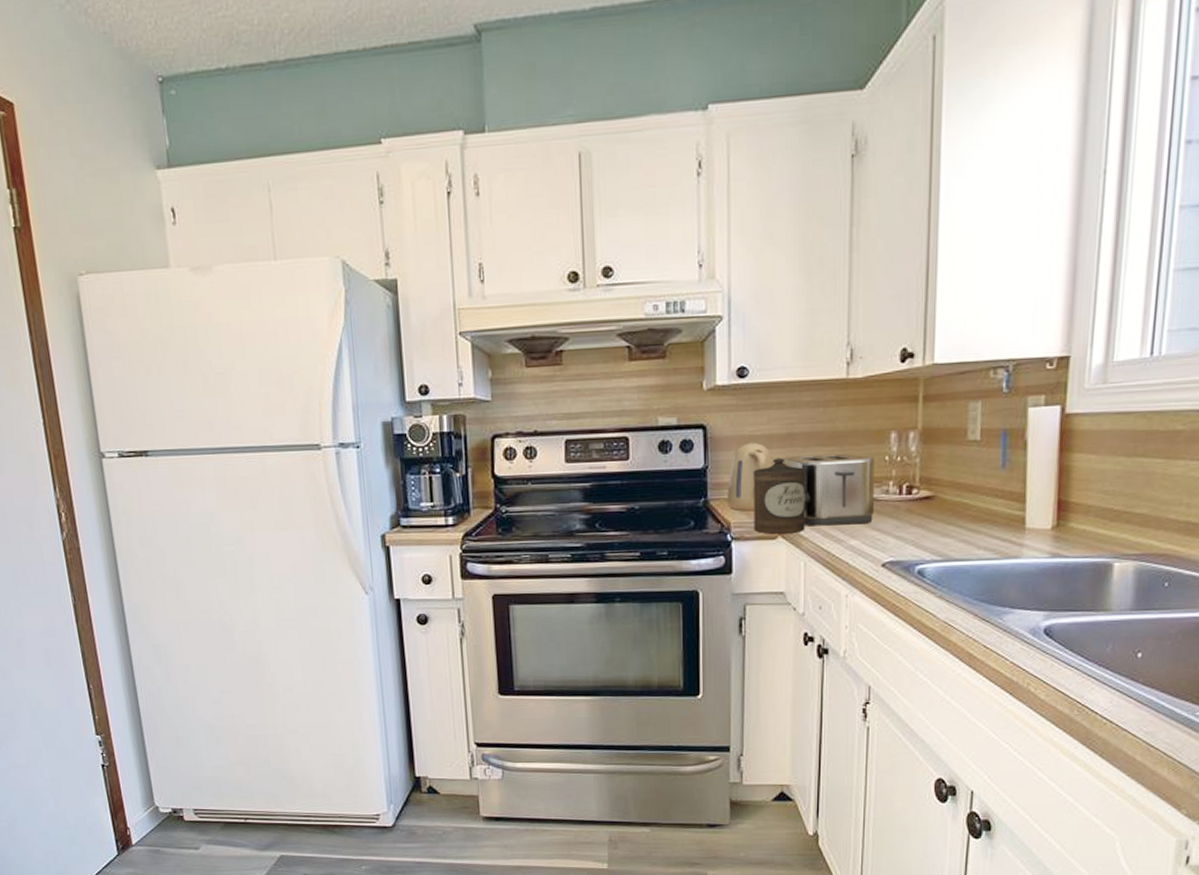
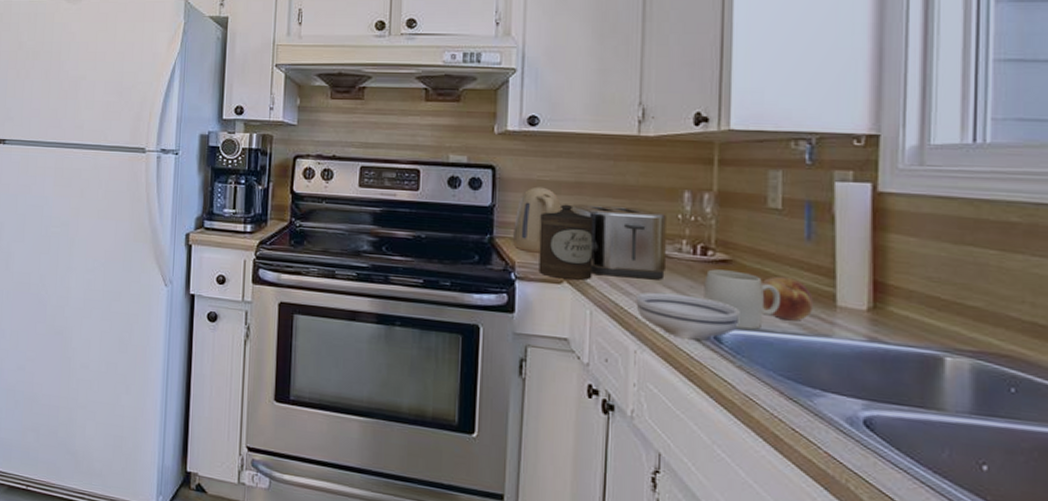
bowl: none [847,535,941,577] -> present [636,292,740,341]
mug: none [909,506,978,561] -> present [704,269,782,330]
fruit: none [959,505,1005,548] -> present [760,276,813,321]

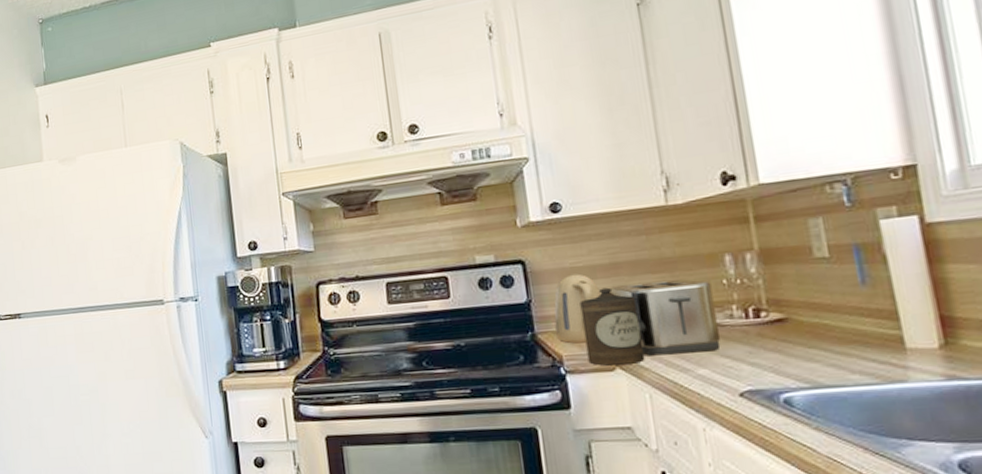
bowl: present [636,292,740,341] -> none [694,361,807,408]
mug: present [704,269,782,330] -> none [762,328,847,388]
fruit: present [760,276,813,321] -> none [822,326,882,372]

